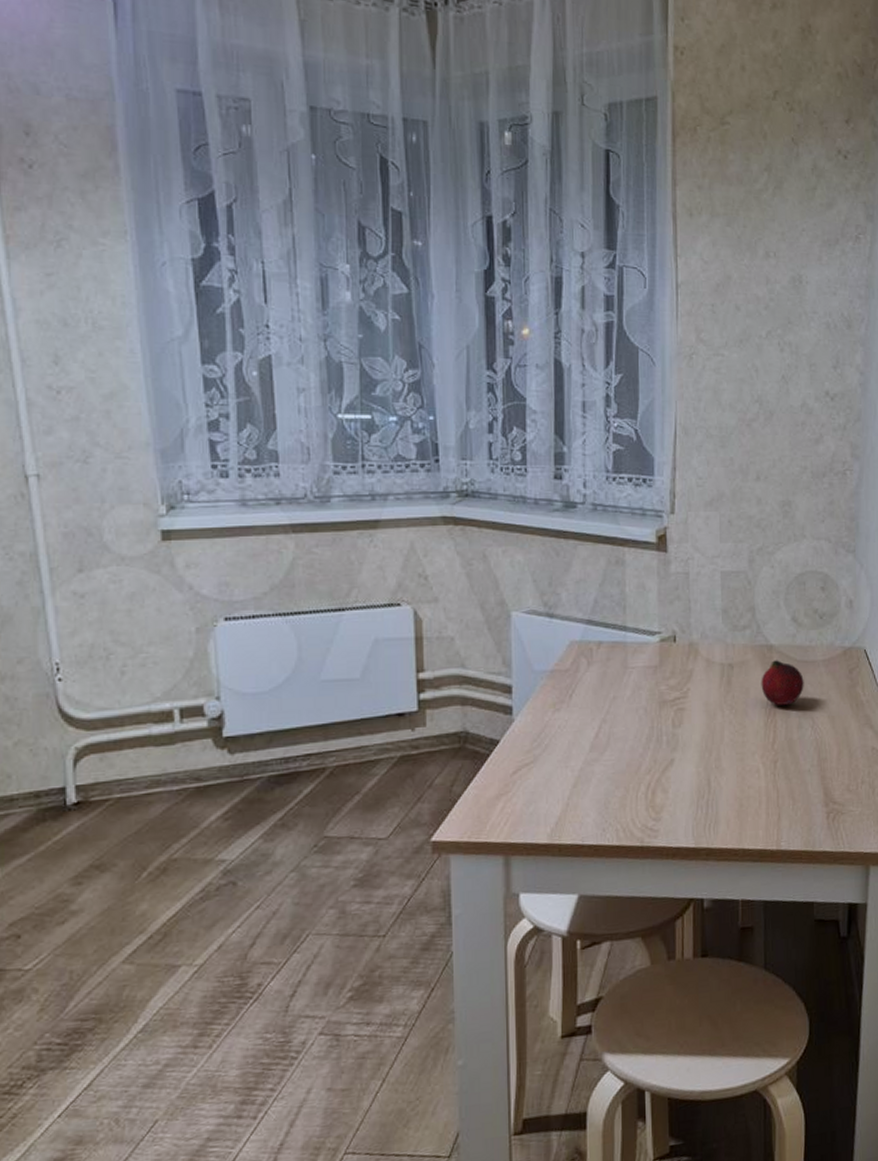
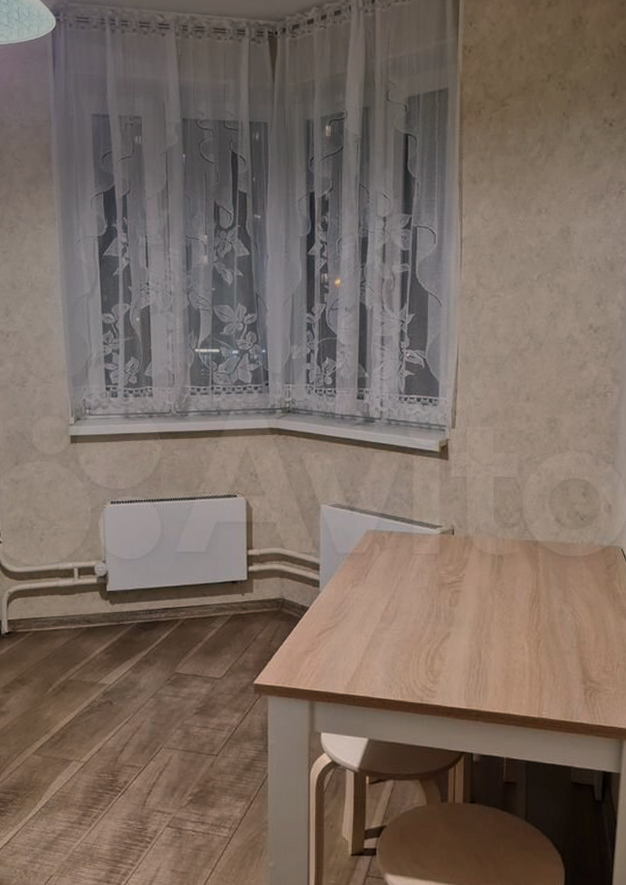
fruit: present [761,660,804,705] -> none [527,554,566,593]

